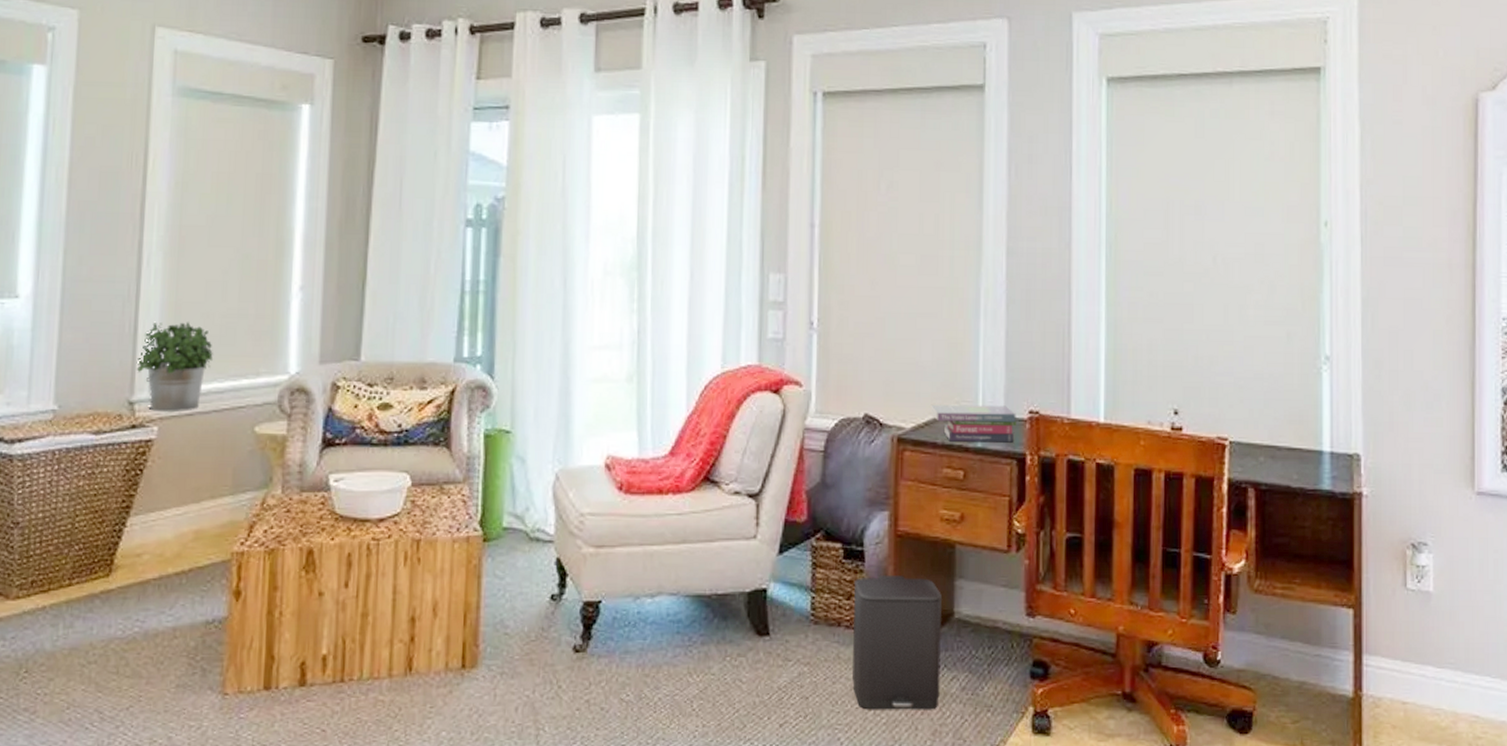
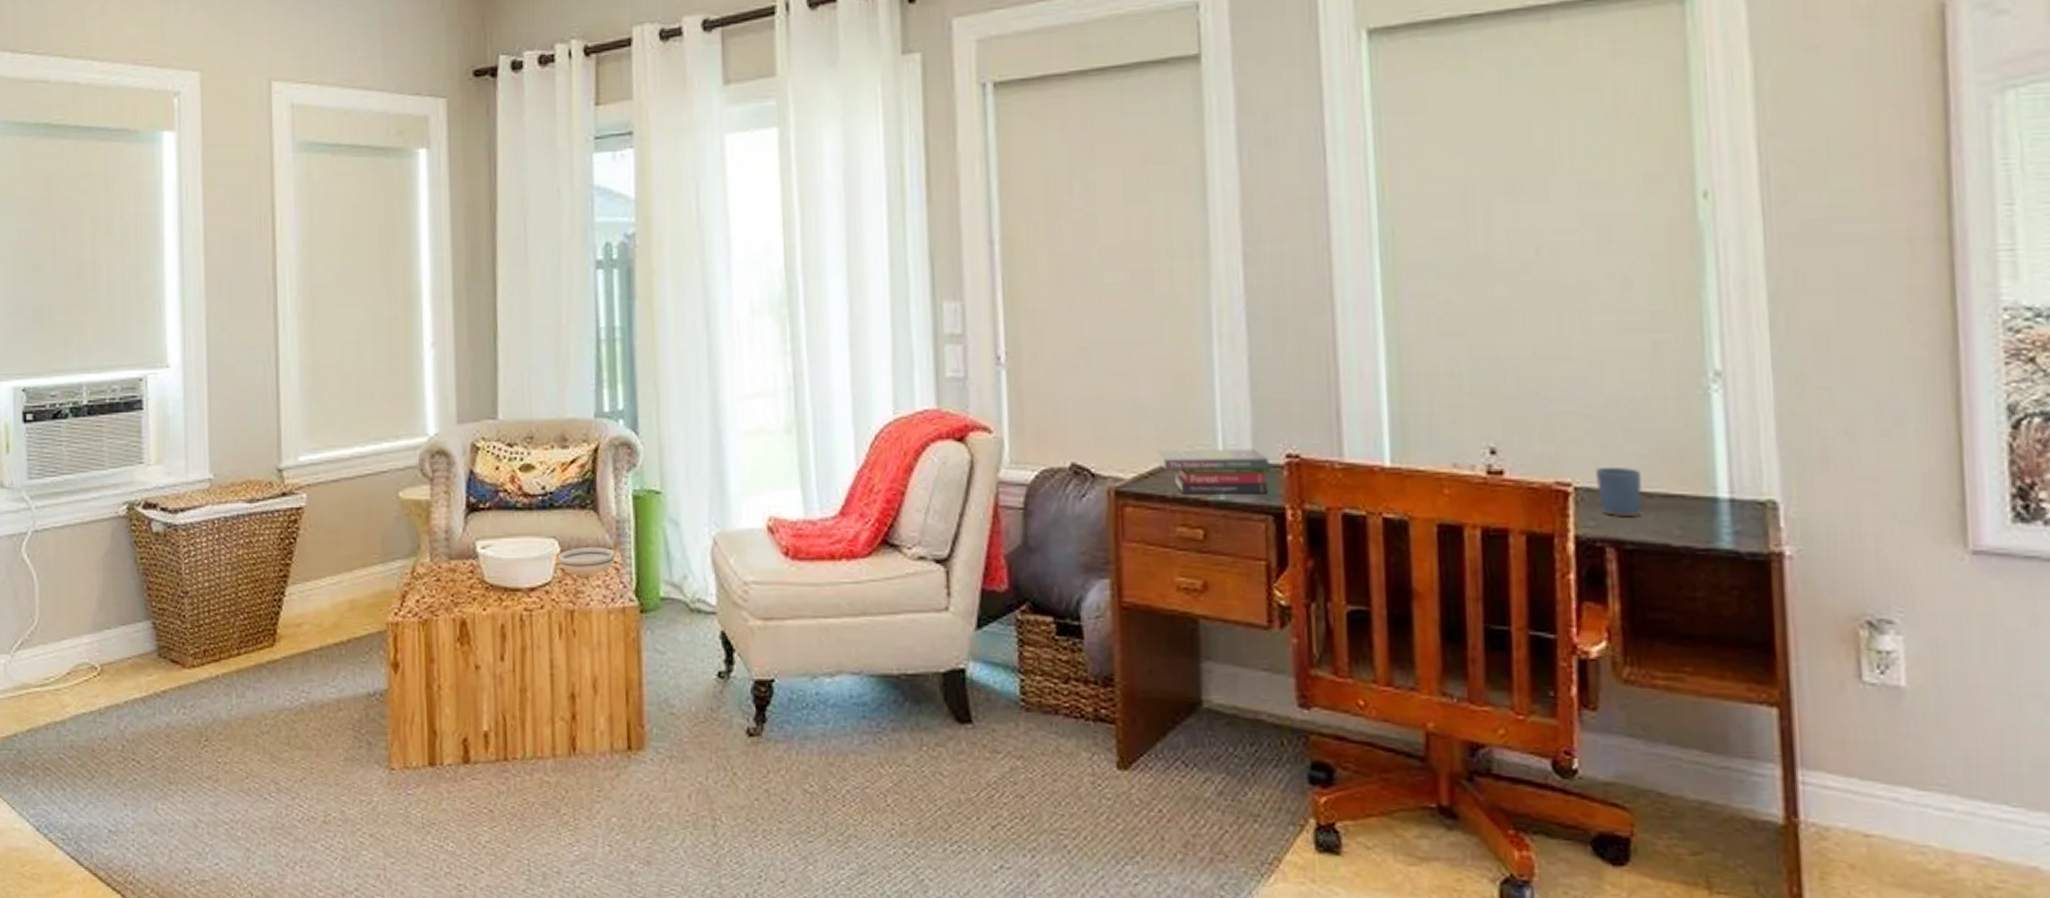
potted plant: present [137,322,213,413] -> none [282,385,353,479]
bowl: none [409,481,464,509] -> present [559,548,615,577]
pedal bin: present [852,575,942,710] -> none [1072,655,1190,817]
mug: none [1245,427,1274,464] -> present [1596,468,1642,516]

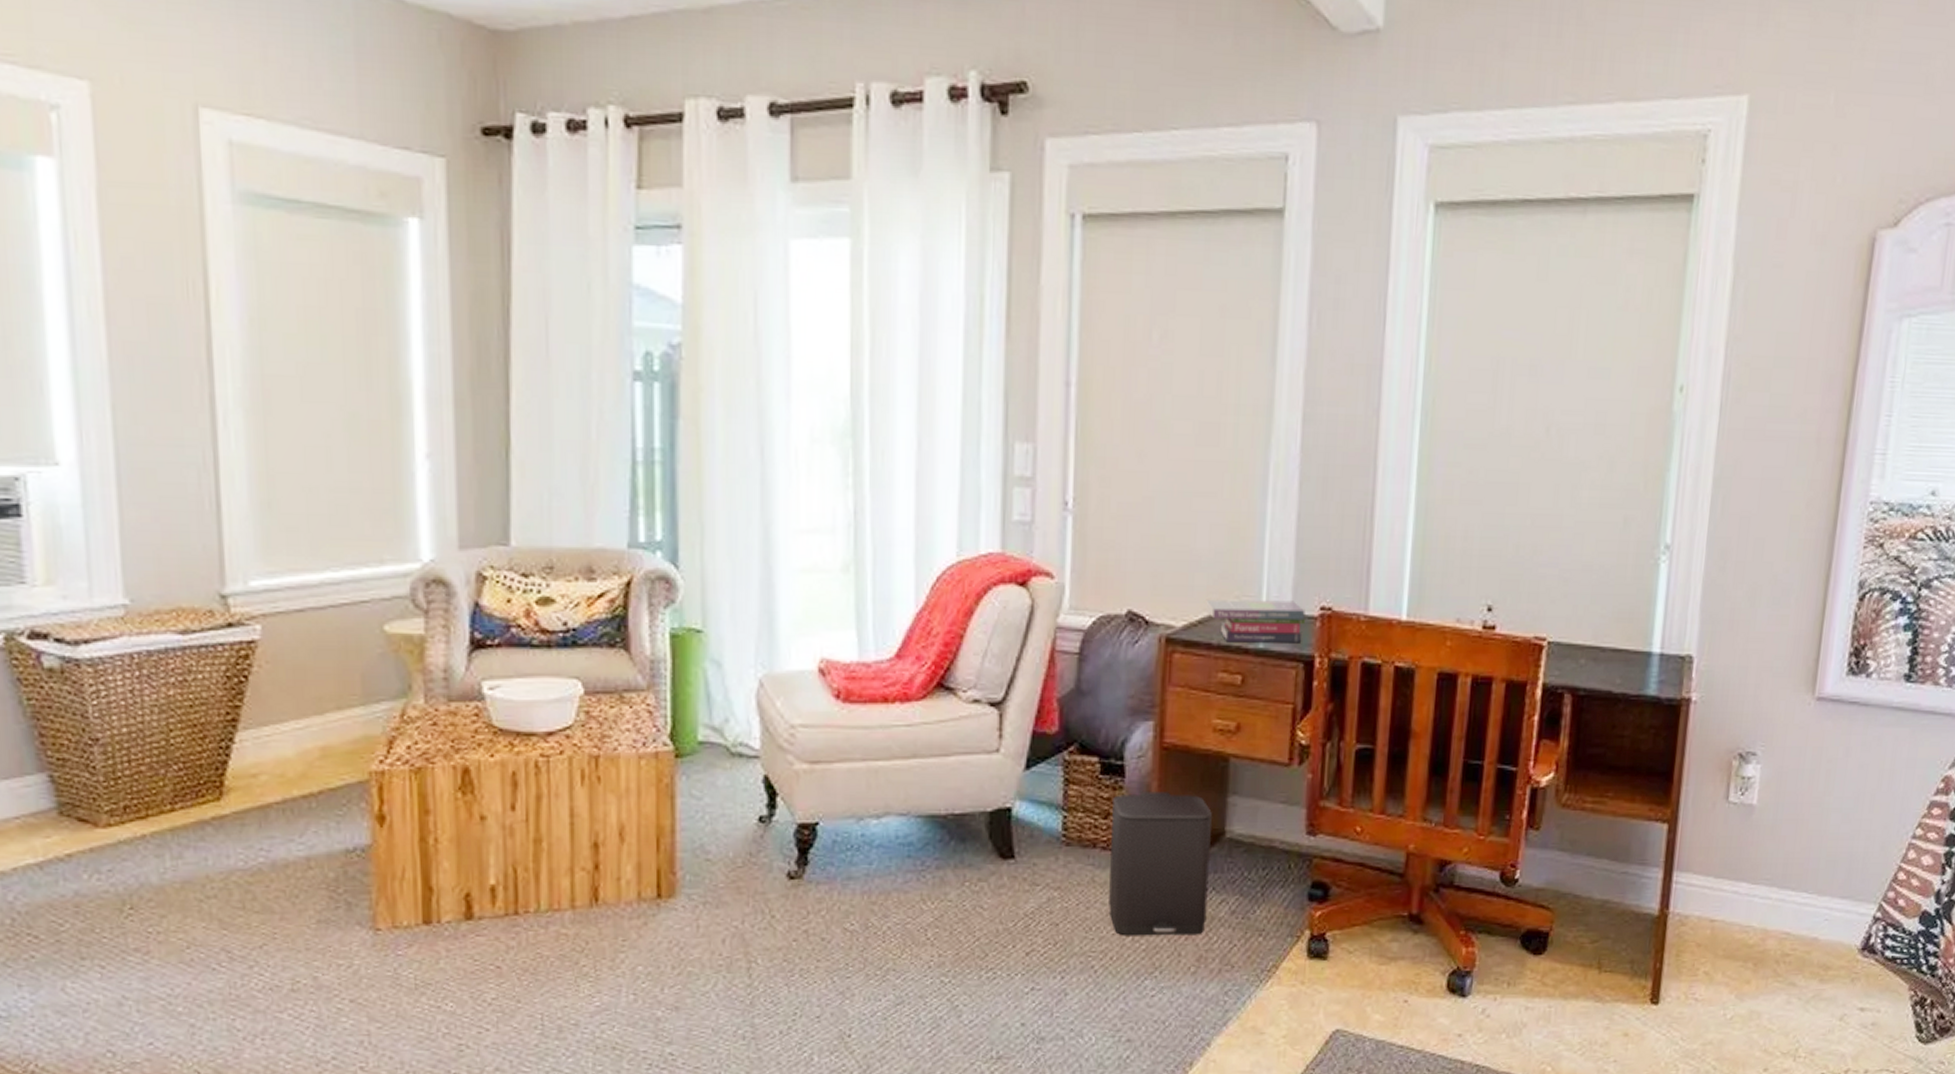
bowl: present [559,548,615,577] -> none [582,689,648,721]
pedal bin: none [1072,655,1190,817] -> present [1108,792,1212,936]
mug: present [1596,468,1642,516] -> none [1564,625,1599,667]

